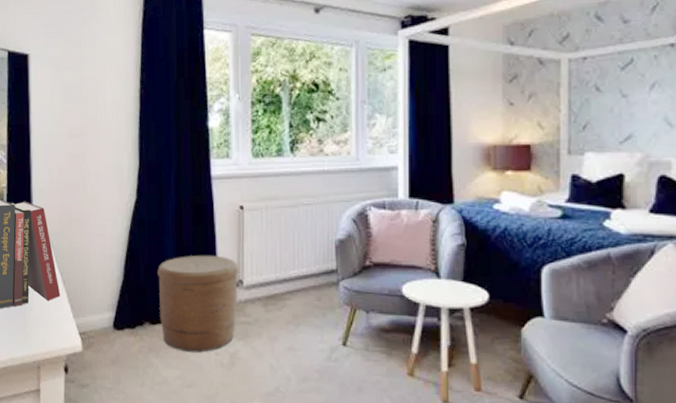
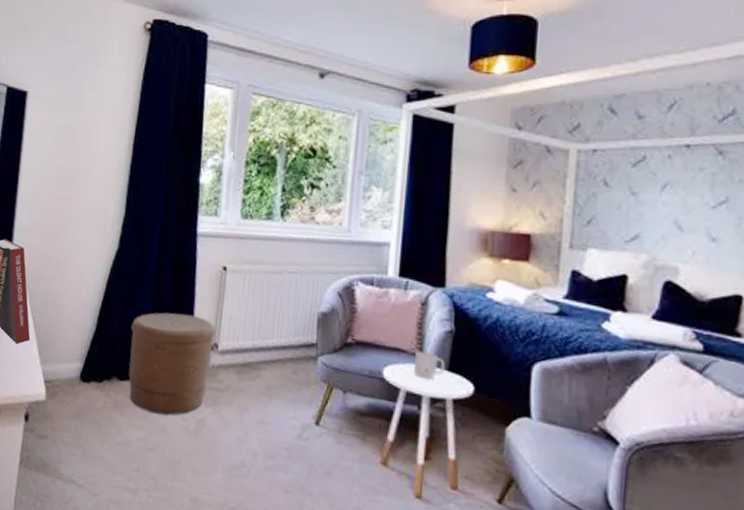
mug: none [430,267,461,291] -> present [413,351,446,379]

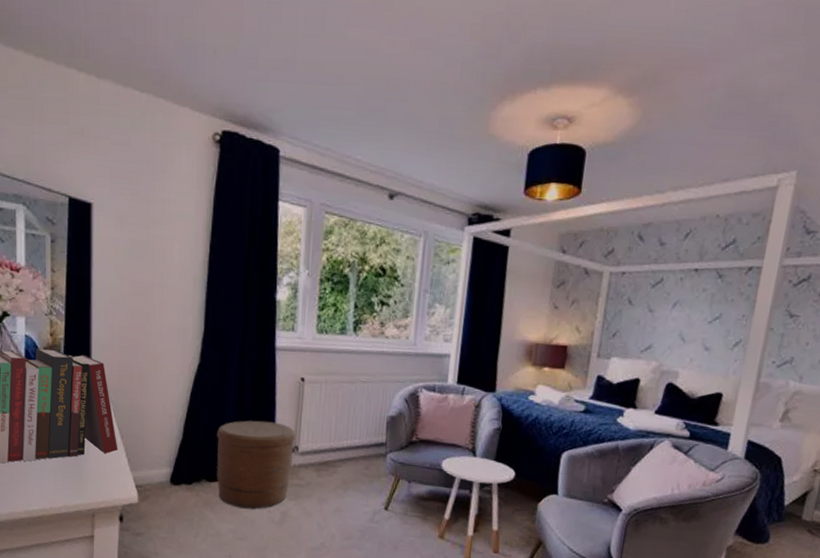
mug: present [413,351,446,379] -> none [466,446,493,468]

